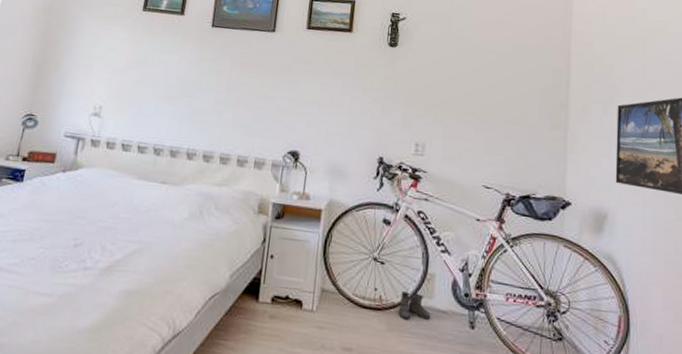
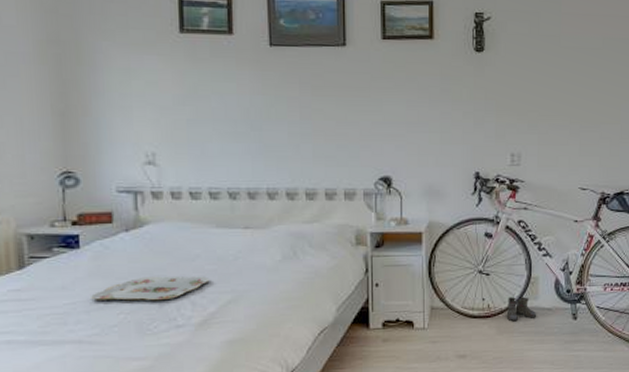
serving tray: none [20,215,122,241] -> present [91,276,210,301]

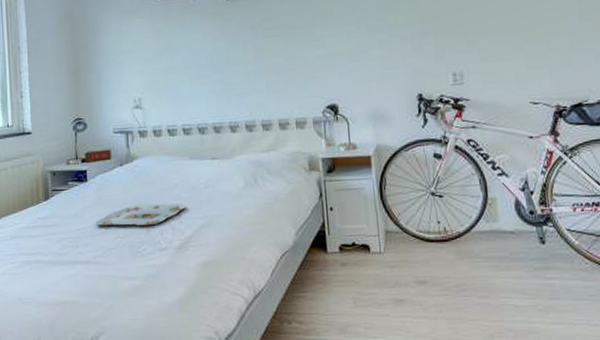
boots: present [506,295,537,322] -> none [464,218,499,246]

